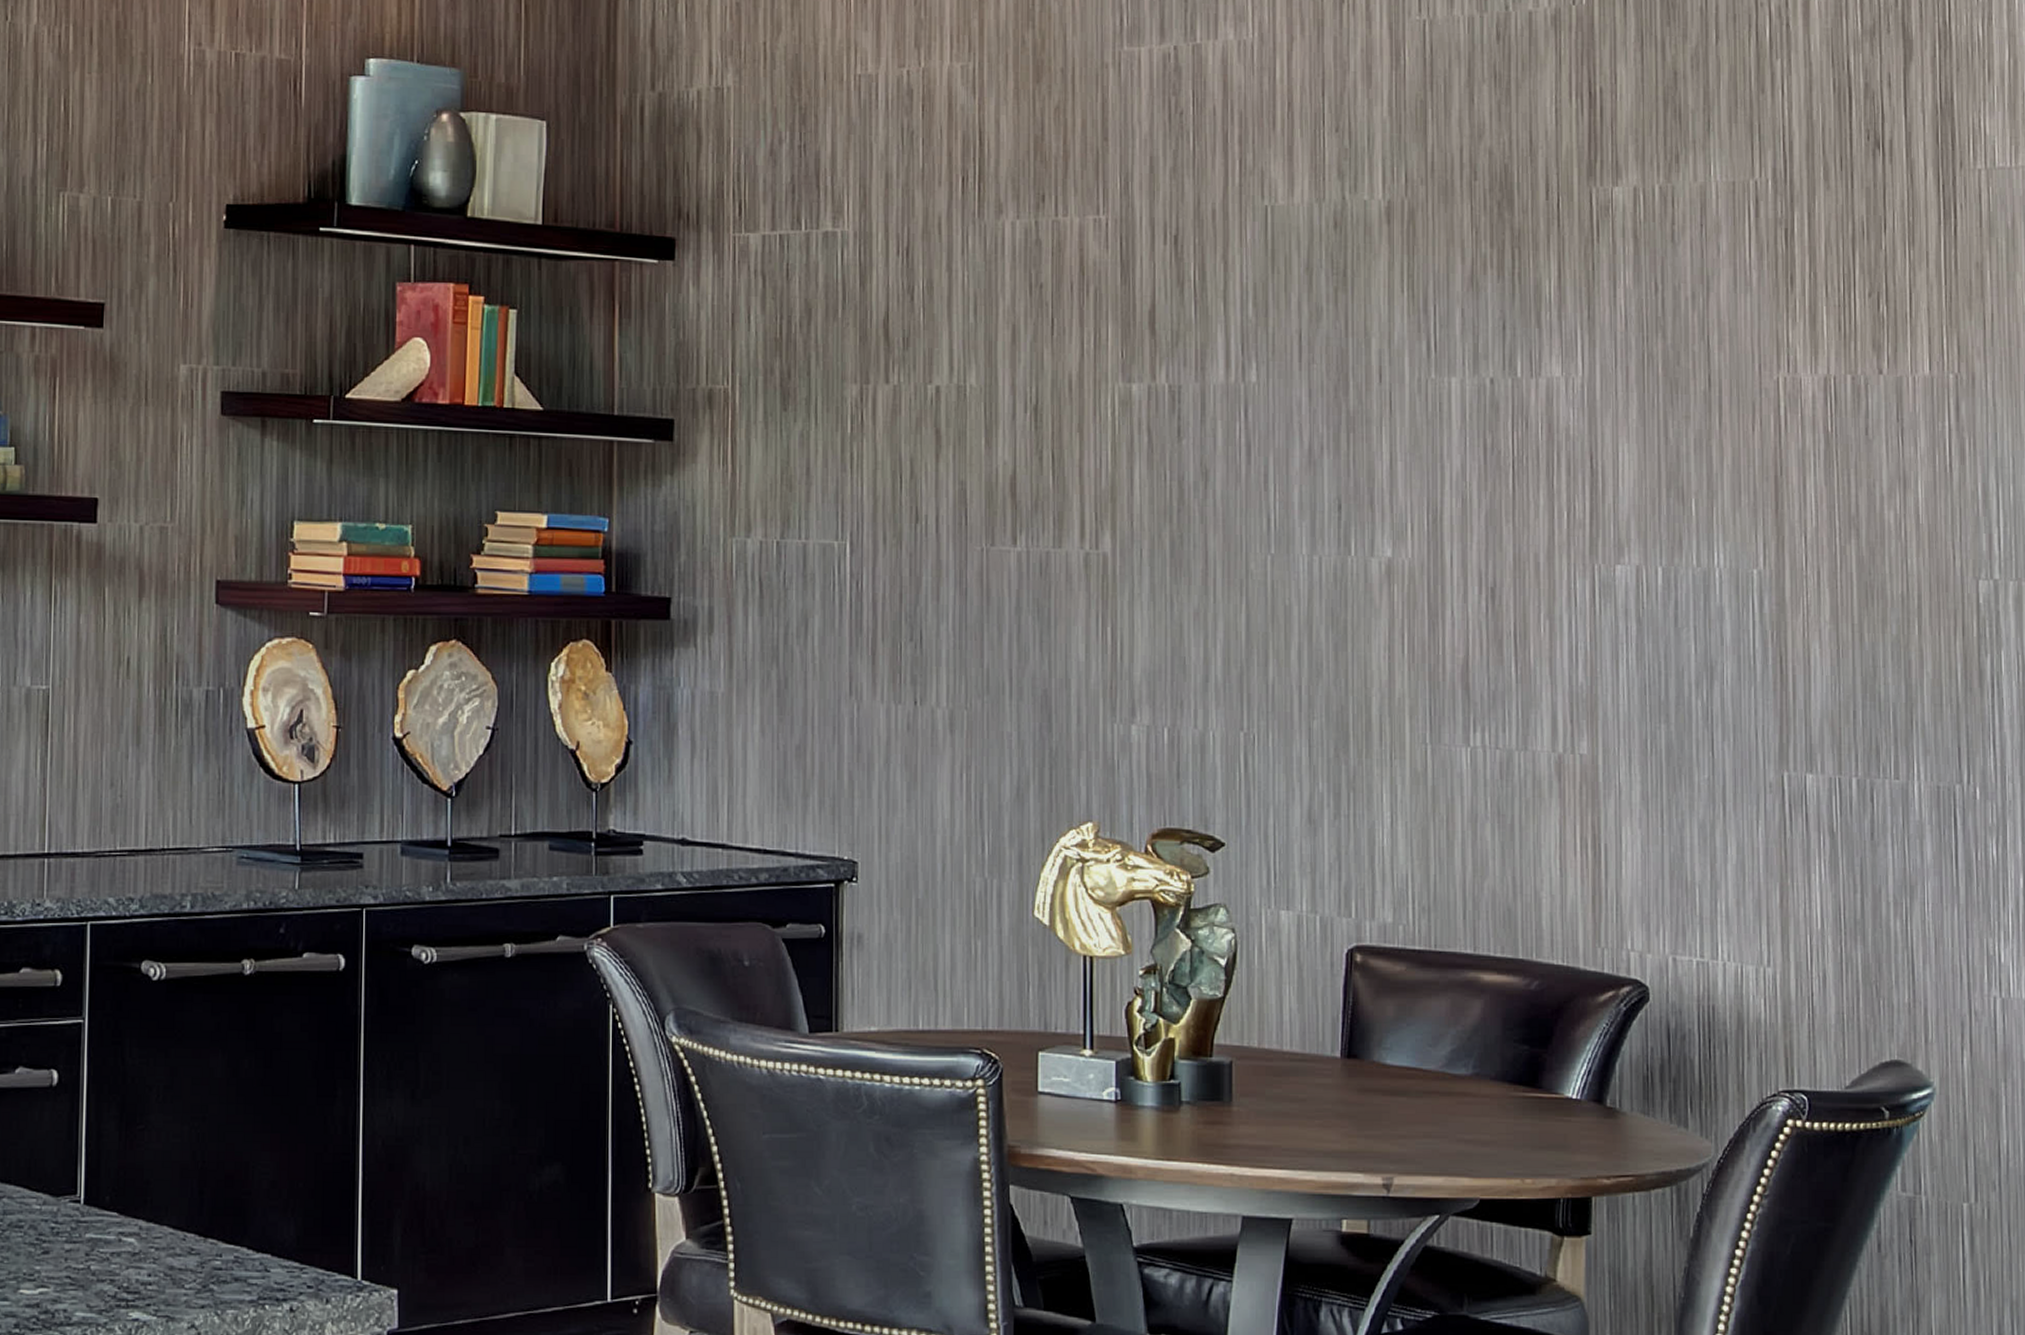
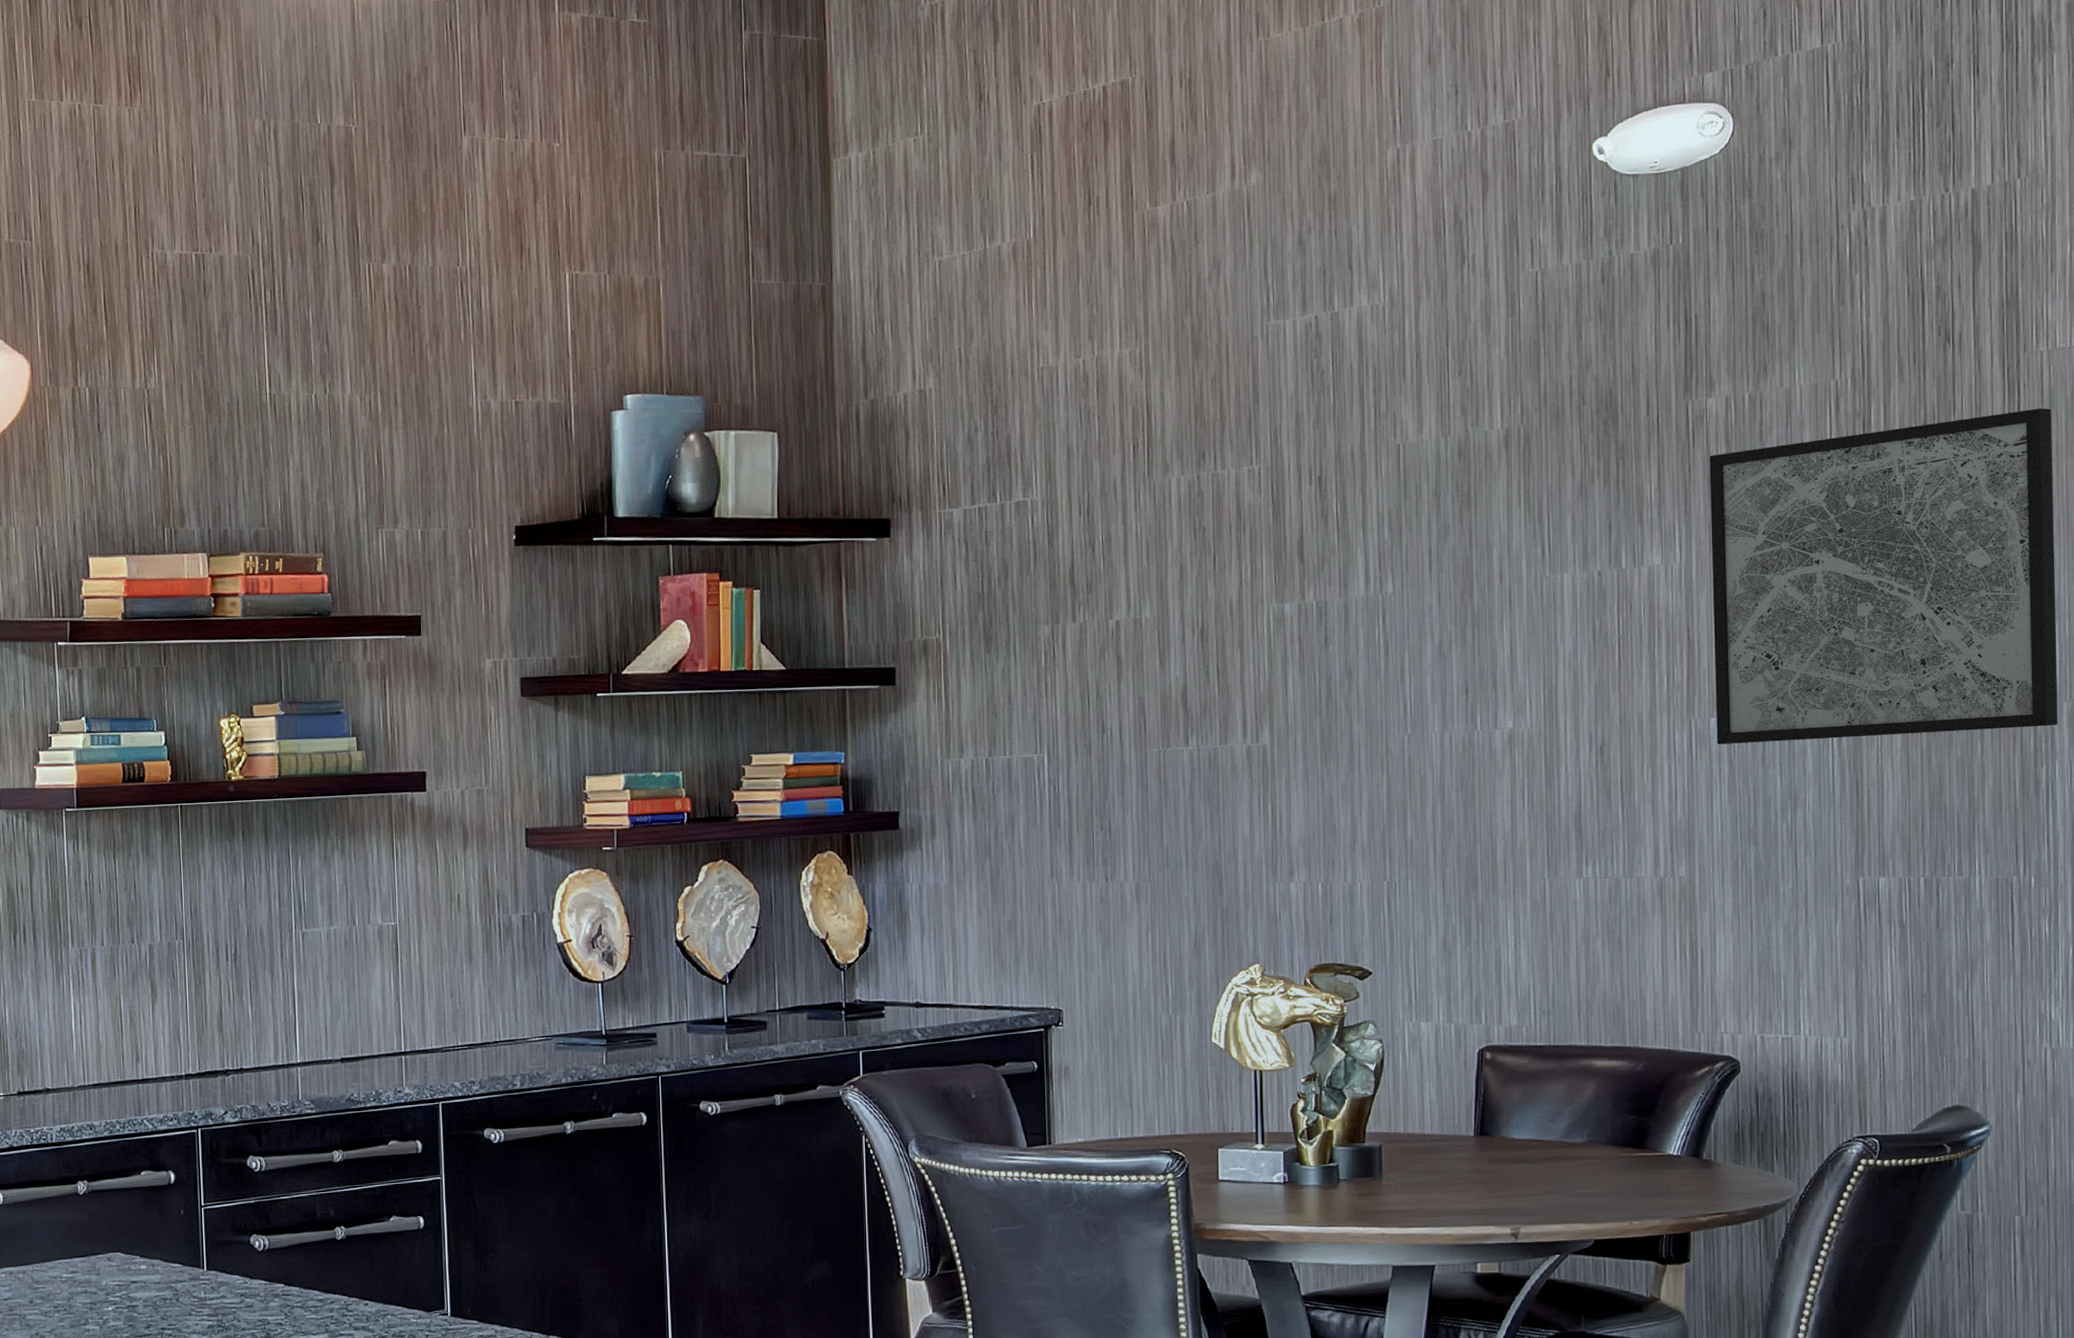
wall art: none [1615,234,2003,609] -> present [1709,408,2058,745]

